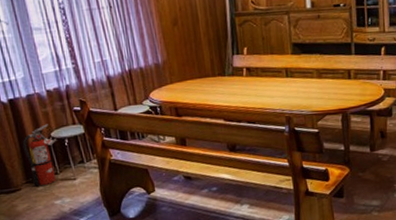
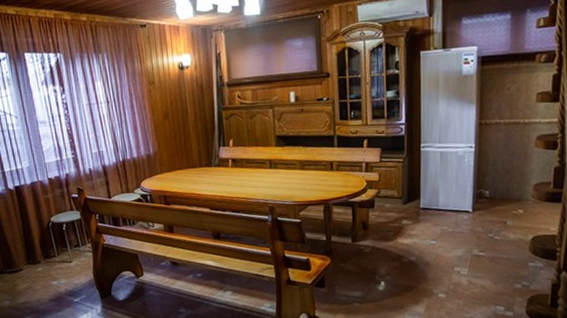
fire extinguisher: present [22,124,57,187] -> none [25,209,56,268]

